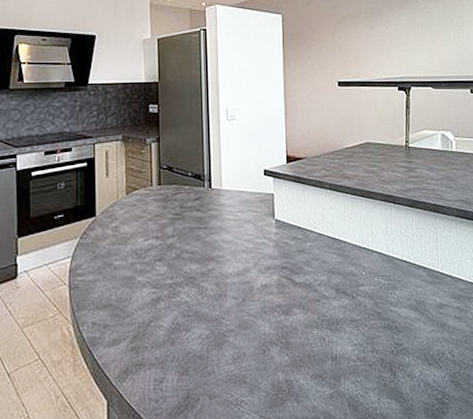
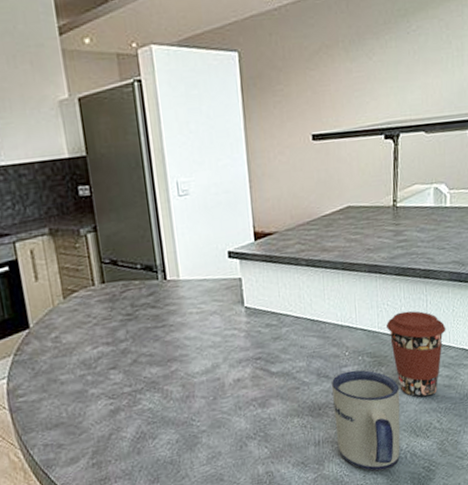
mug: none [349,290,414,396] -> present [332,370,401,471]
coffee cup: none [400,240,455,326] -> present [387,311,446,398]

